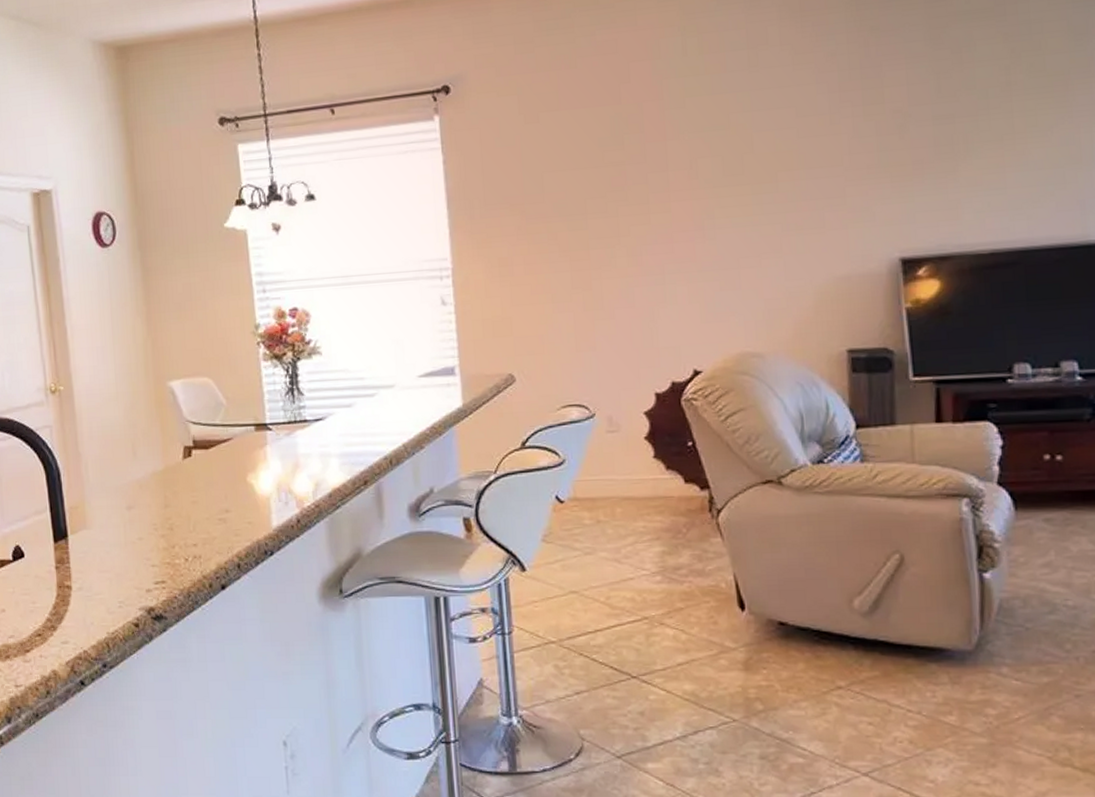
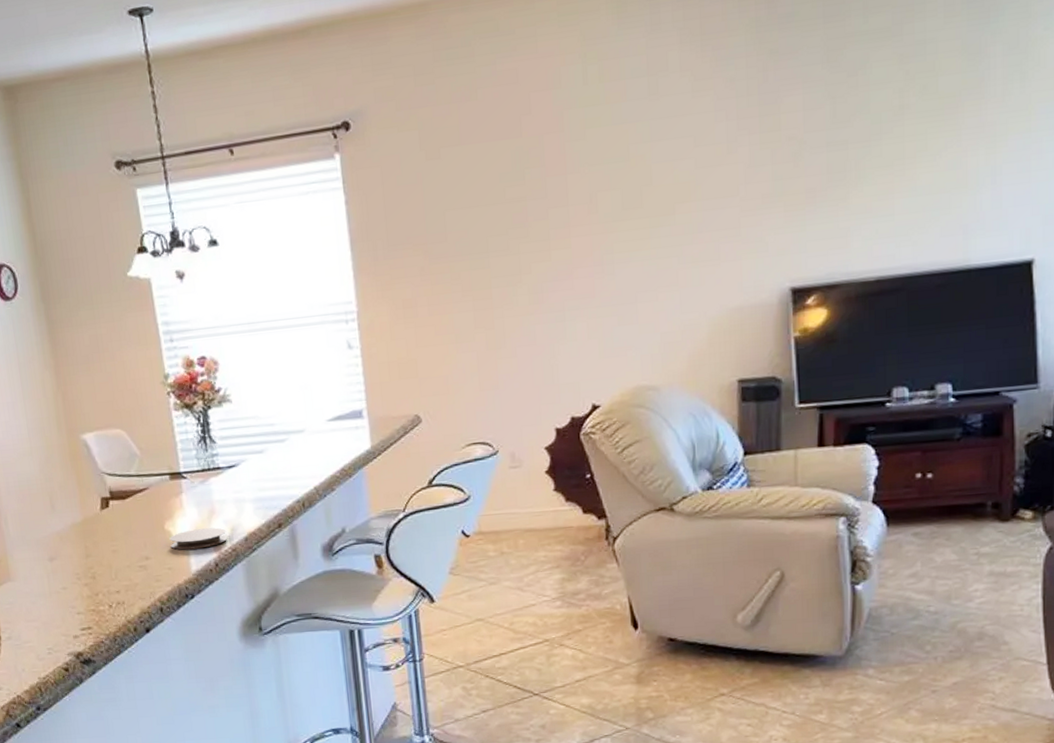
coaster: none [251,482,310,504] -> present [169,527,227,550]

